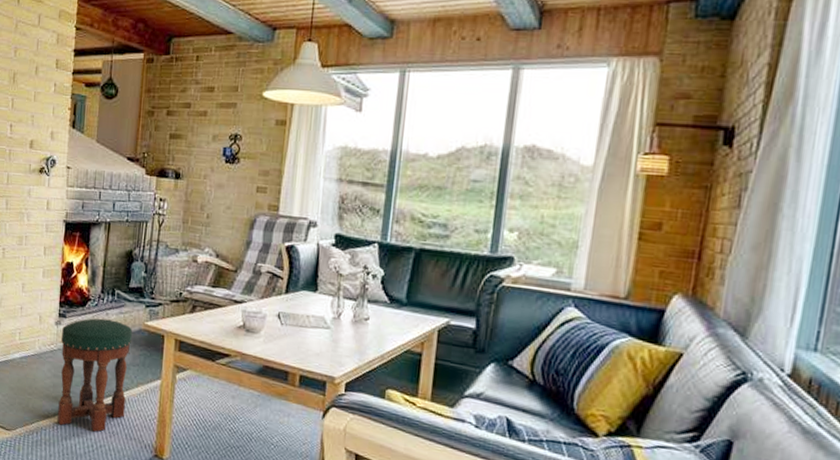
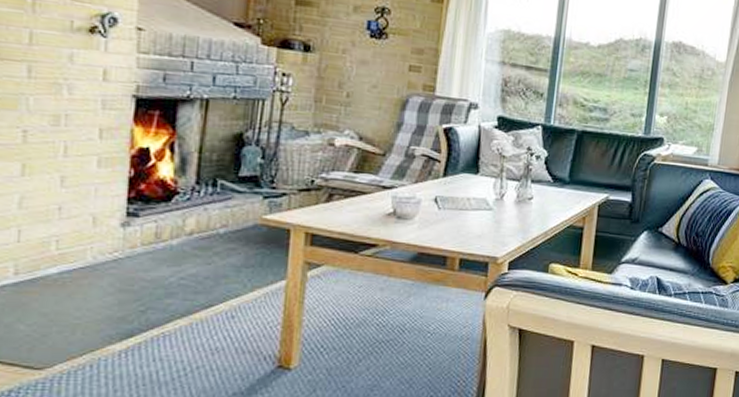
stool: present [57,318,132,432] -> none [126,214,244,352]

